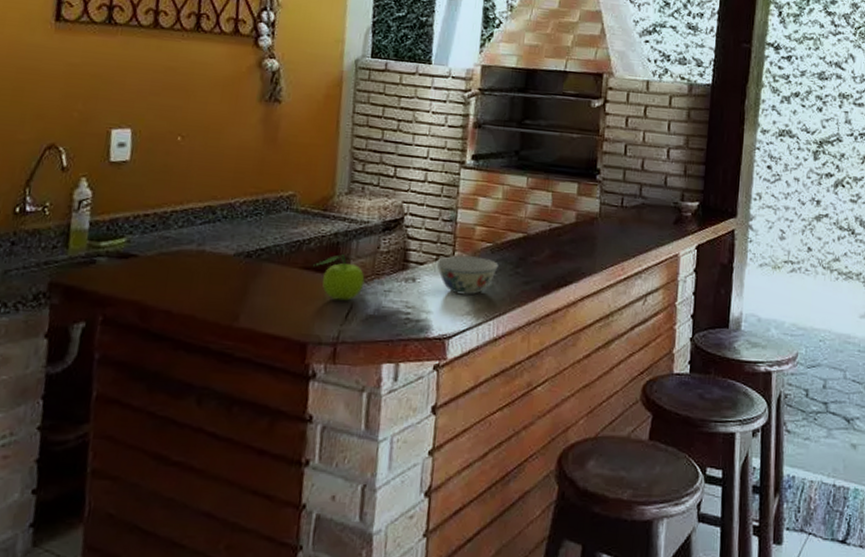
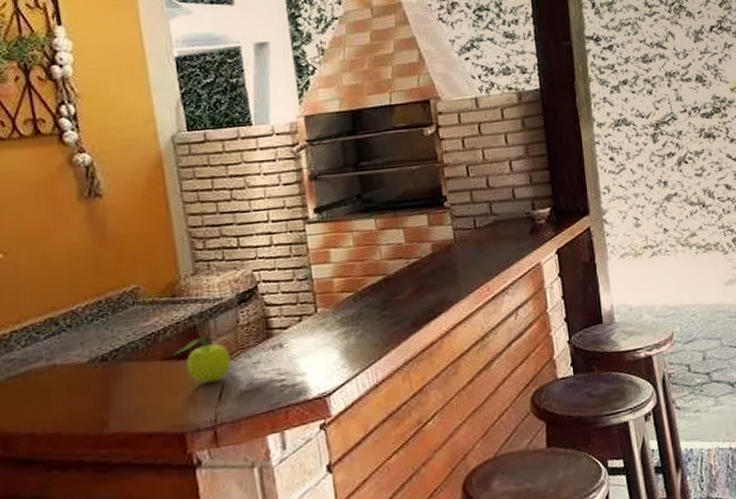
bowl: present [436,255,499,295] -> none [300,308,364,351]

